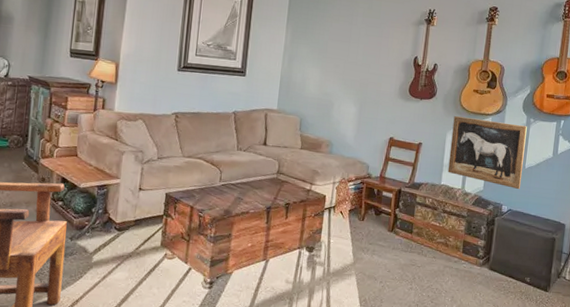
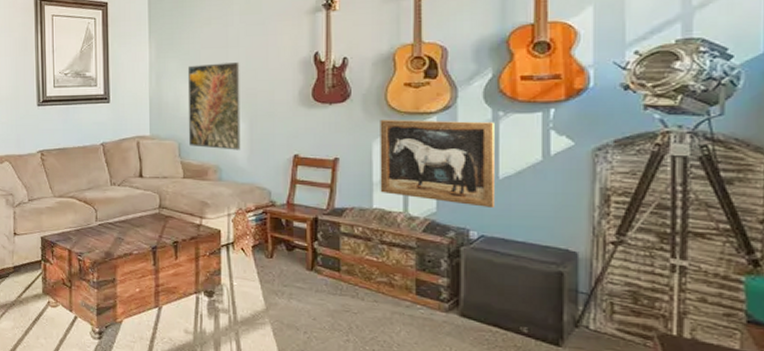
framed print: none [309,53,358,130] -> present [187,61,241,150]

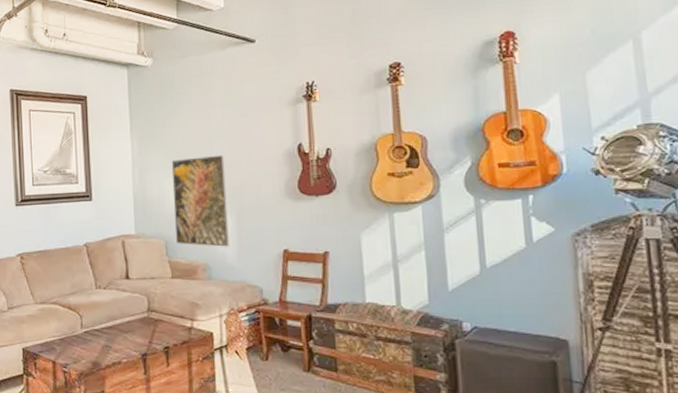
wall art: present [380,120,494,209] -> none [366,210,484,299]

